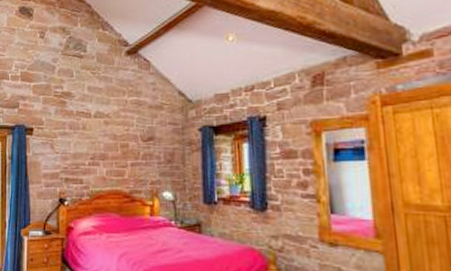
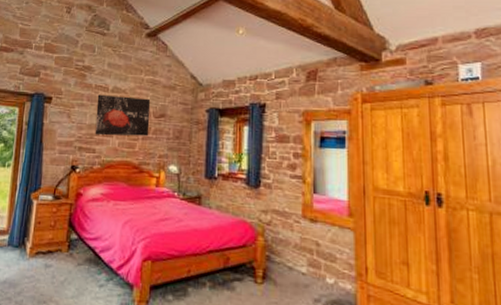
wall art: none [80,120,138,165] -> present [94,94,151,136]

